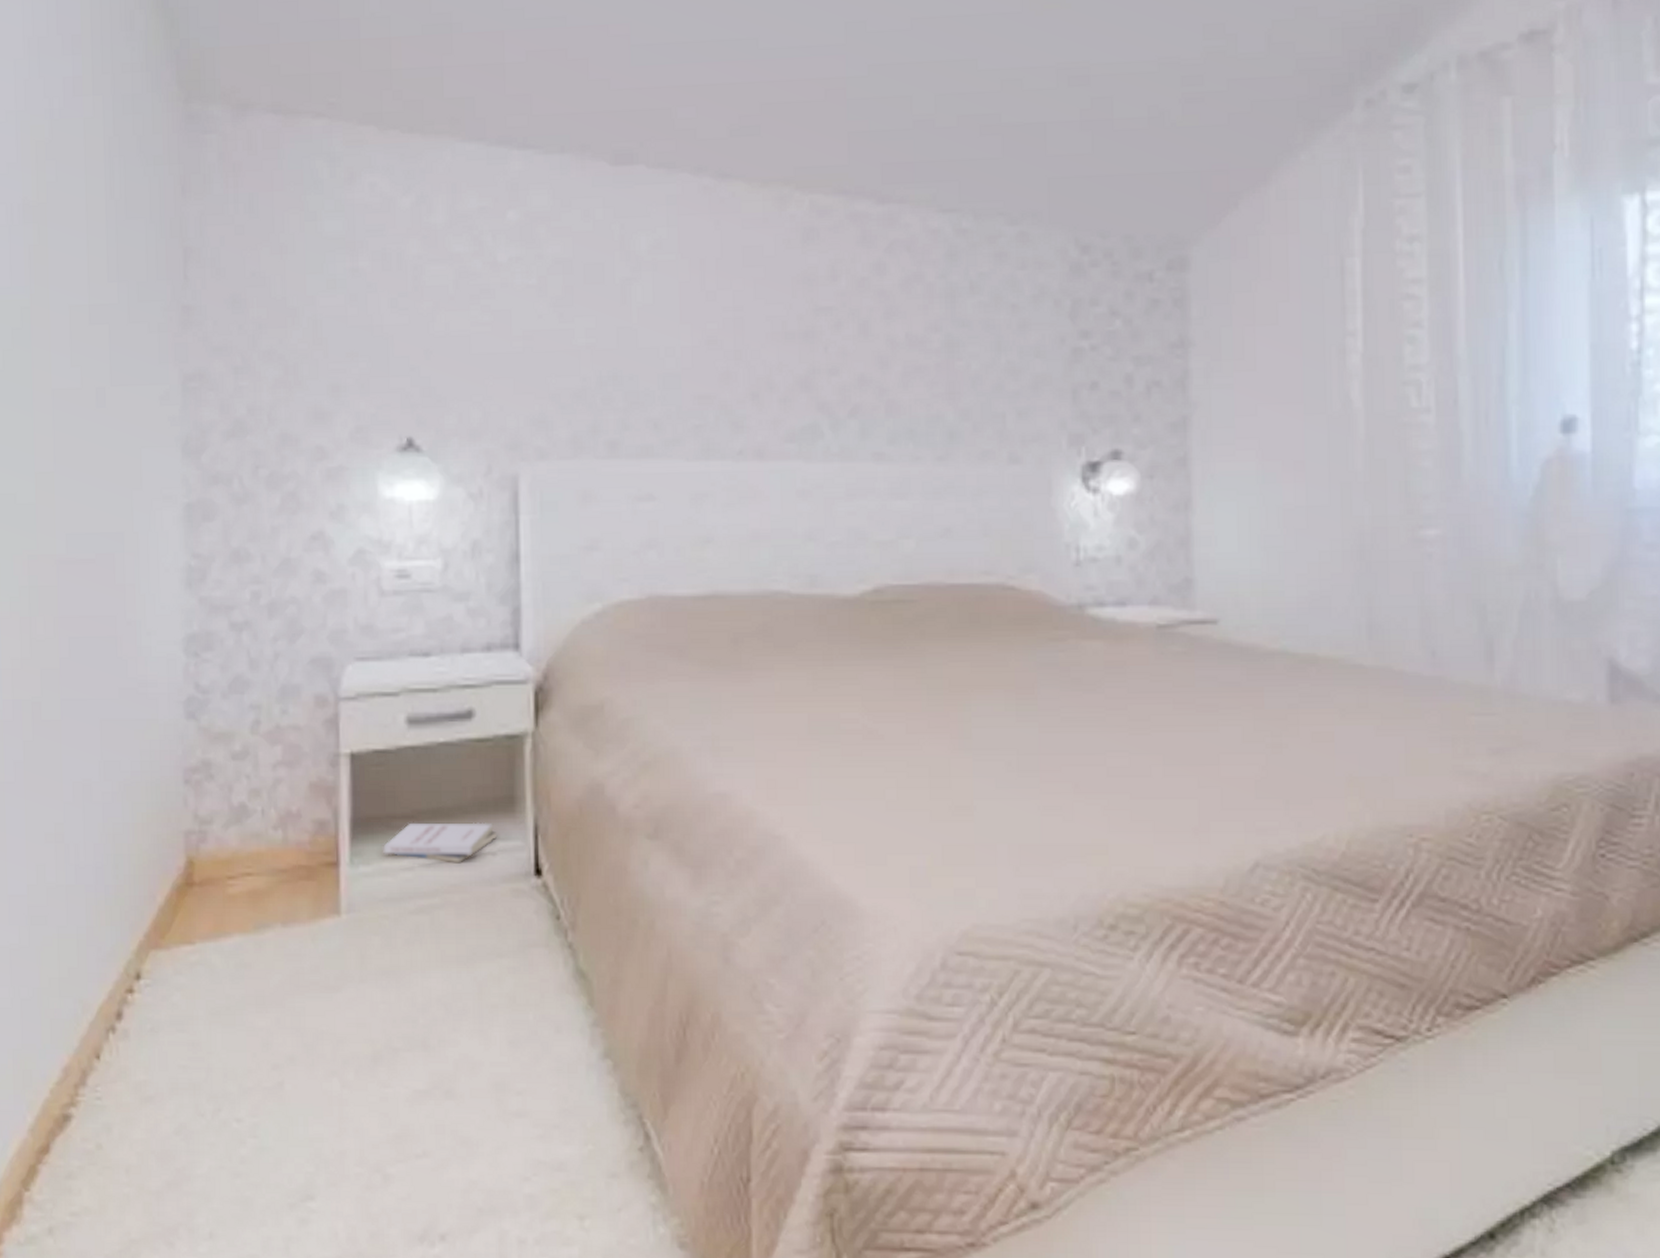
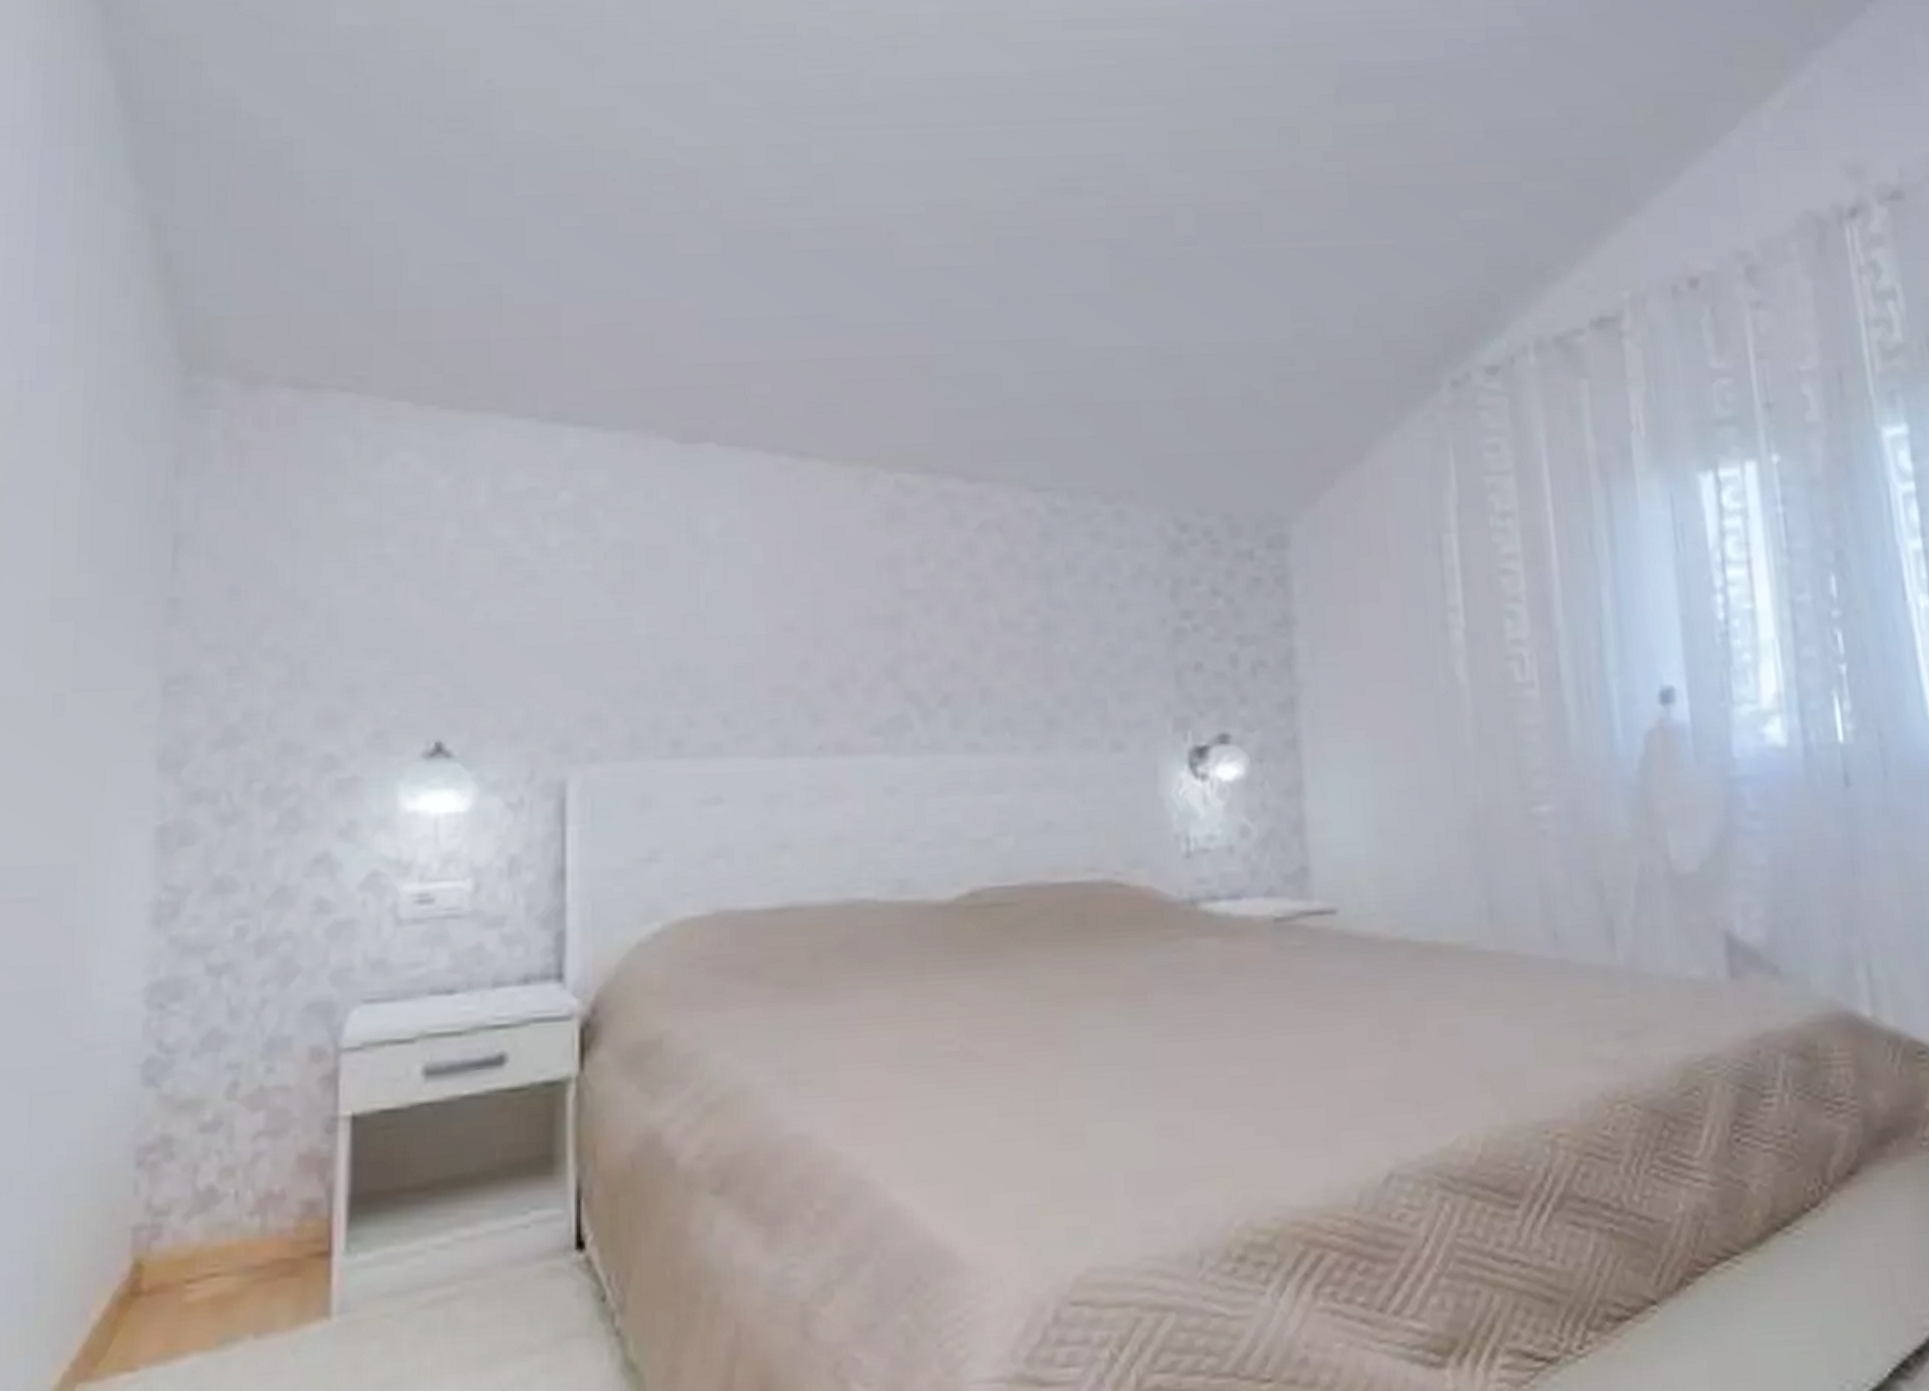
books: present [383,822,497,864] -> none [388,1189,530,1242]

